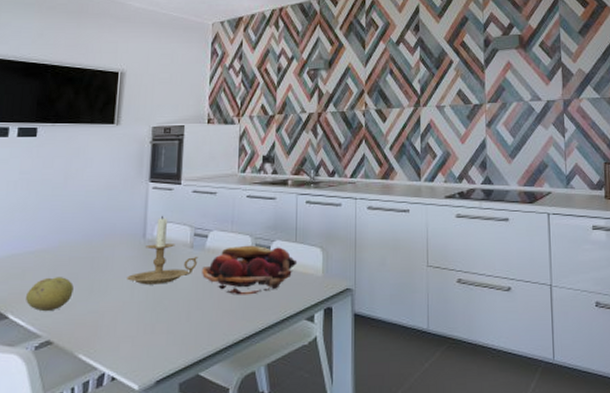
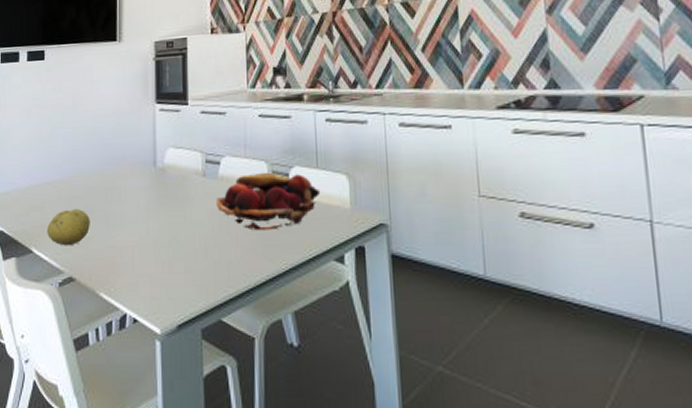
candle holder: present [127,215,198,285] -> none [141,140,212,218]

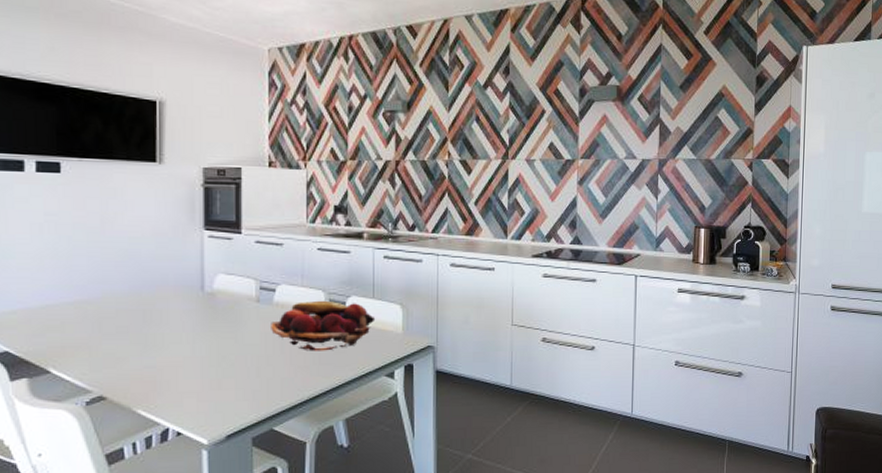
fruit: present [47,209,90,246] -> none [69,330,124,367]

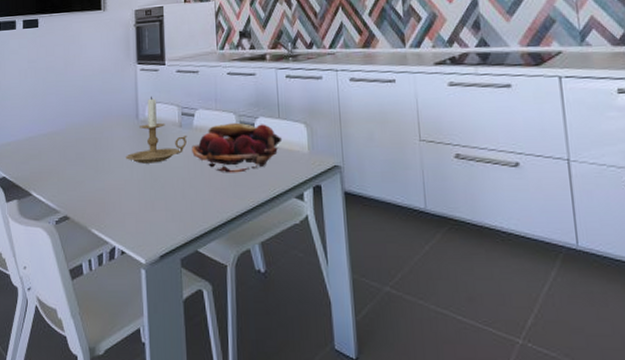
candle holder: none [186,266,266,340] -> present [126,96,187,164]

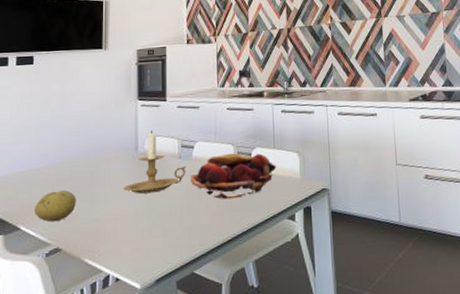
fruit: none [44,157,82,189] -> present [35,190,76,222]

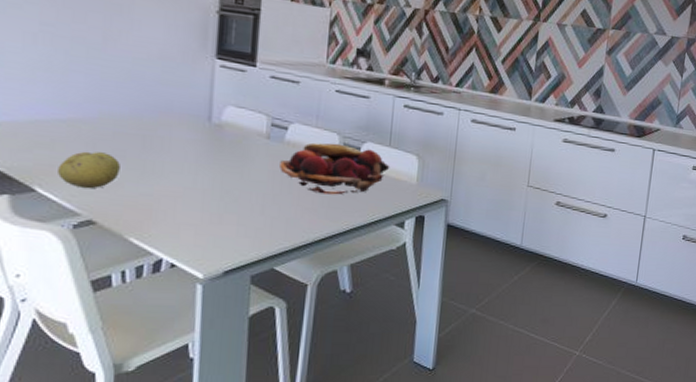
candle holder: present [123,130,187,194] -> none [188,98,276,174]

